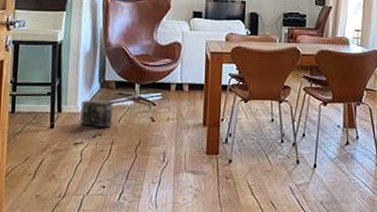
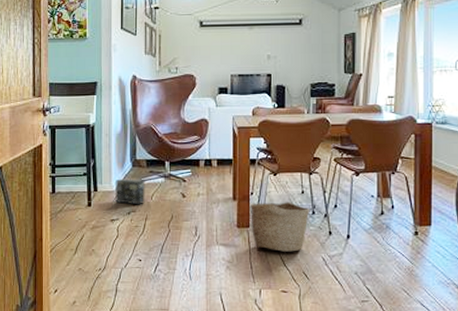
basket: none [220,129,279,180] -> present [249,202,310,252]

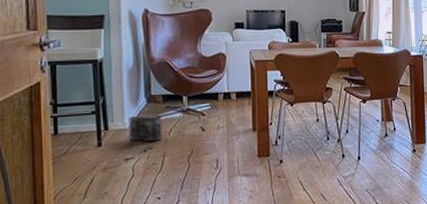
basket: present [249,202,310,252] -> none [269,130,325,177]

